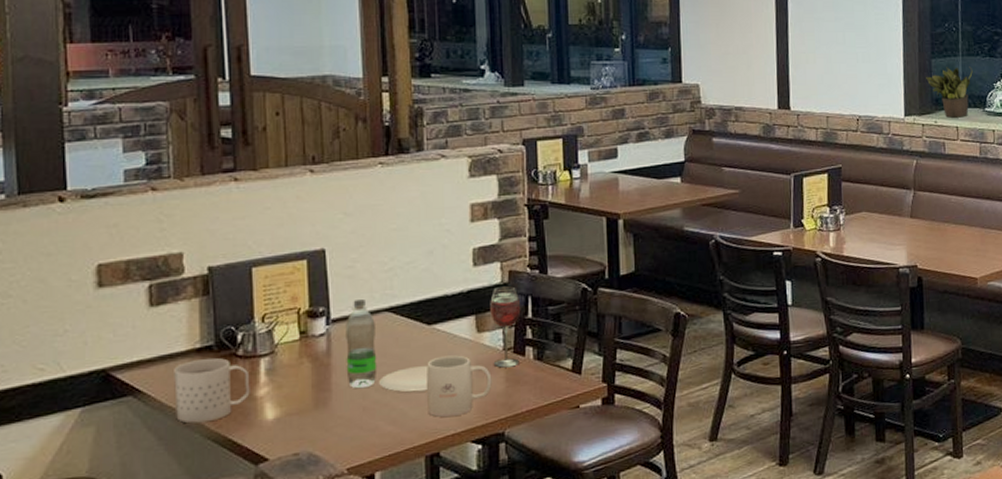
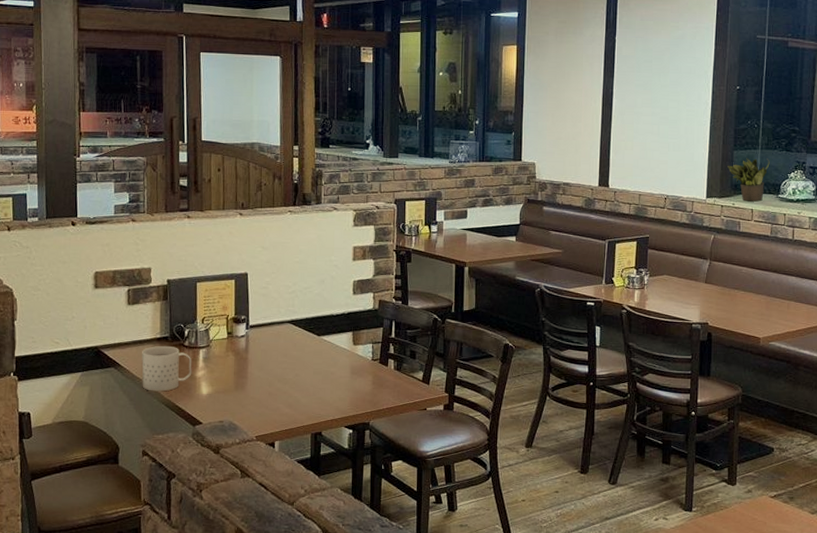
bottle: present [345,299,377,389] -> none [258,313,281,379]
plate: present [379,366,428,394] -> none [281,366,317,387]
mug: present [425,355,492,418] -> none [314,360,362,407]
wineglass: present [490,286,521,368] -> none [364,312,387,374]

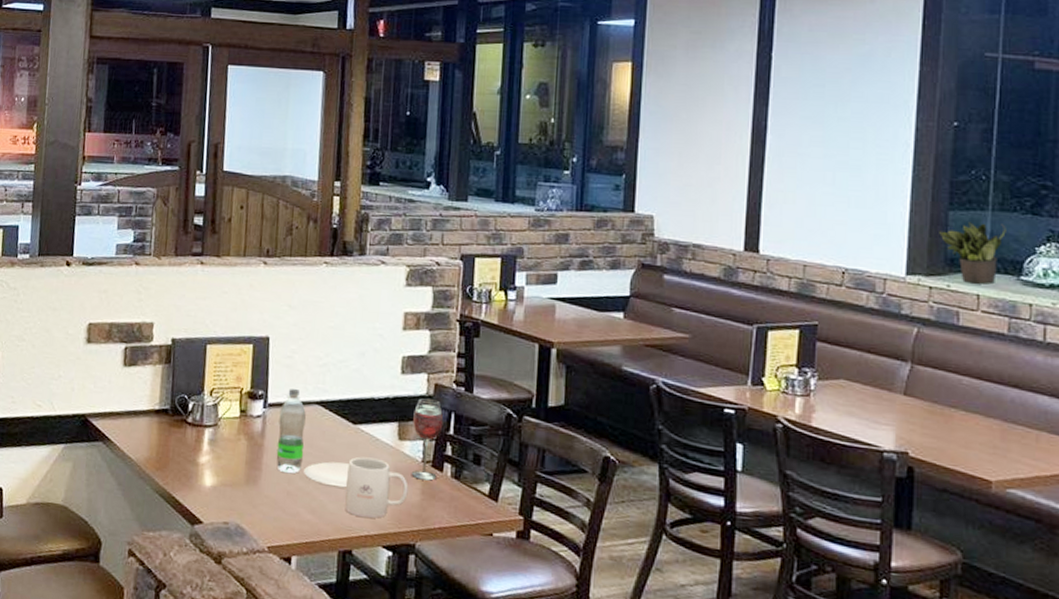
mug: present [141,346,192,392] -> none [133,419,196,478]
bottle: none [258,313,281,379] -> present [276,389,306,474]
plate: none [281,366,317,387] -> present [304,461,350,490]
mug: none [314,360,362,407] -> present [345,457,409,519]
wineglass: none [364,312,387,374] -> present [411,398,444,481]

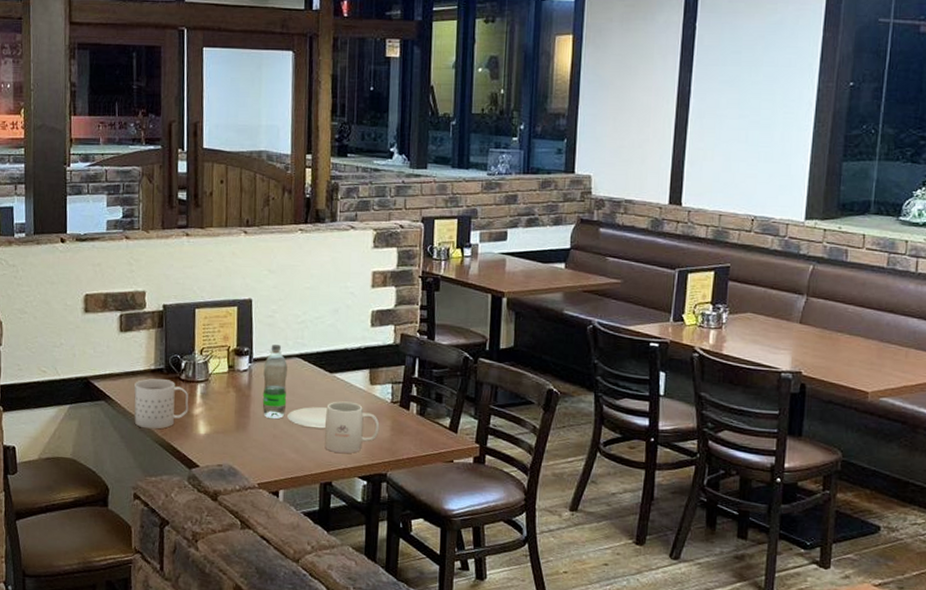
mug: none [133,419,196,478] -> present [134,378,189,429]
wineglass: present [411,398,444,481] -> none [381,347,409,418]
potted plant: present [939,222,1006,284] -> none [834,171,890,225]

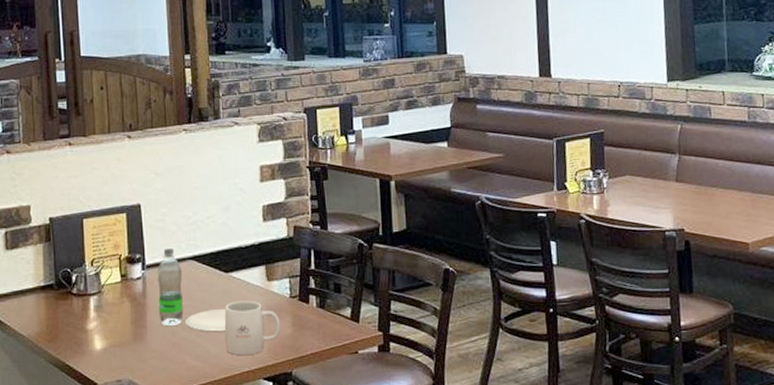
mug: present [134,378,189,429] -> none [24,295,83,350]

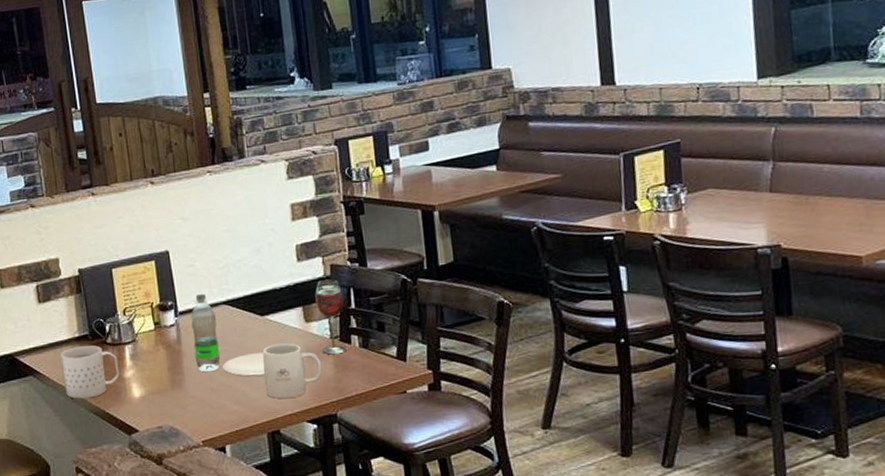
mug: none [24,295,83,350] -> present [61,345,120,399]
wineglass: none [278,240,305,314] -> present [315,279,347,355]

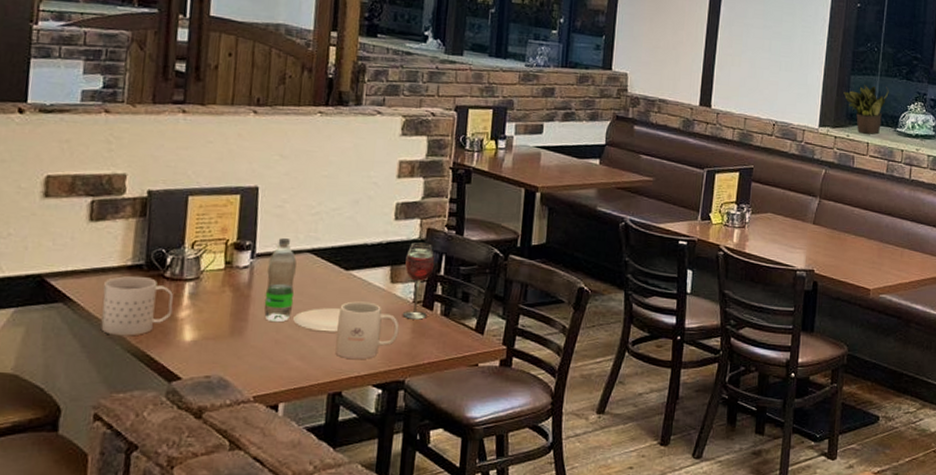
potted plant: none [784,13,848,76] -> present [843,84,889,135]

